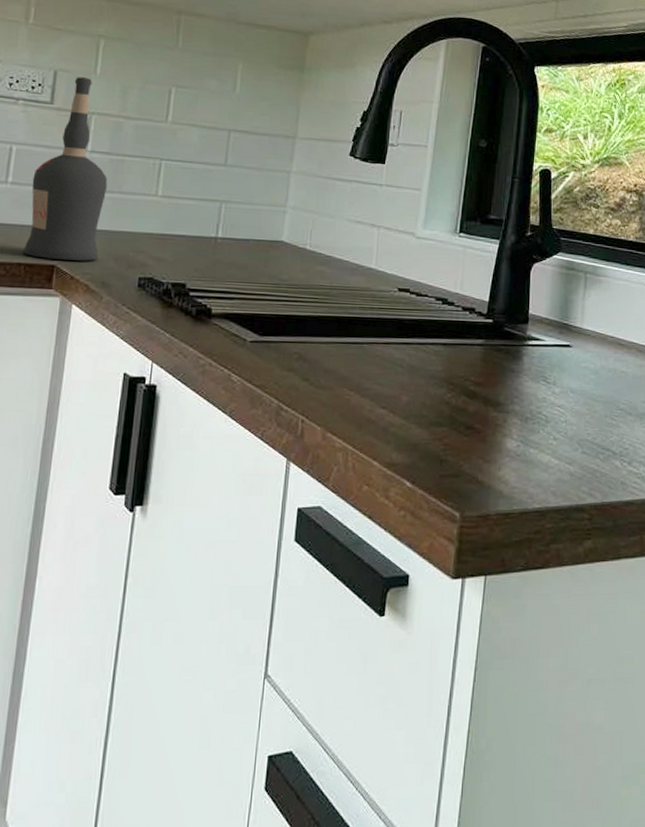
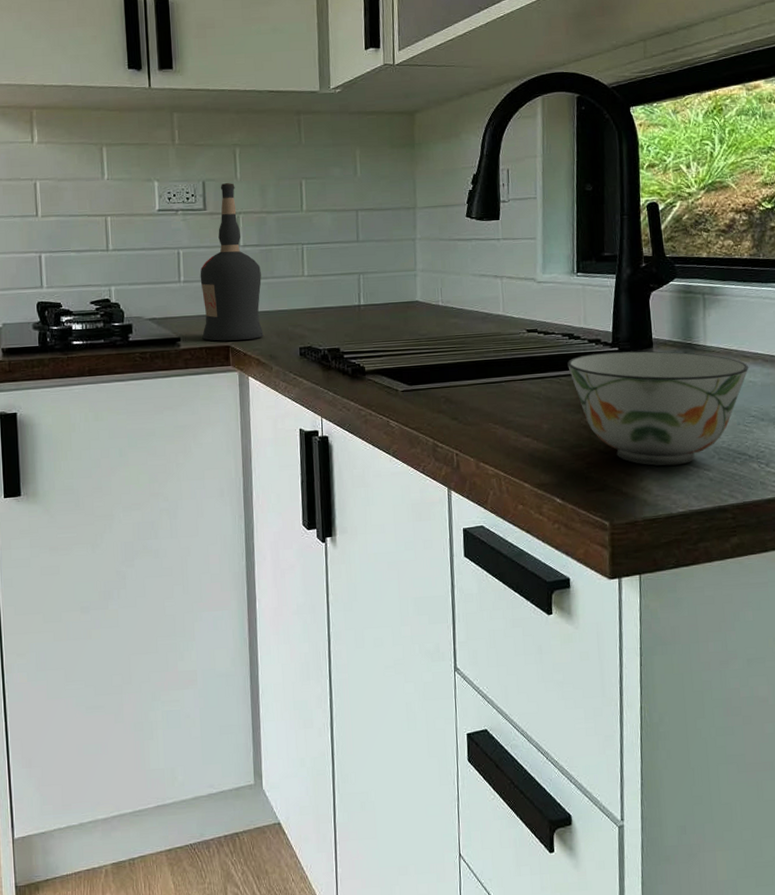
soup bowl: none [437,323,623,456] -> present [567,351,749,466]

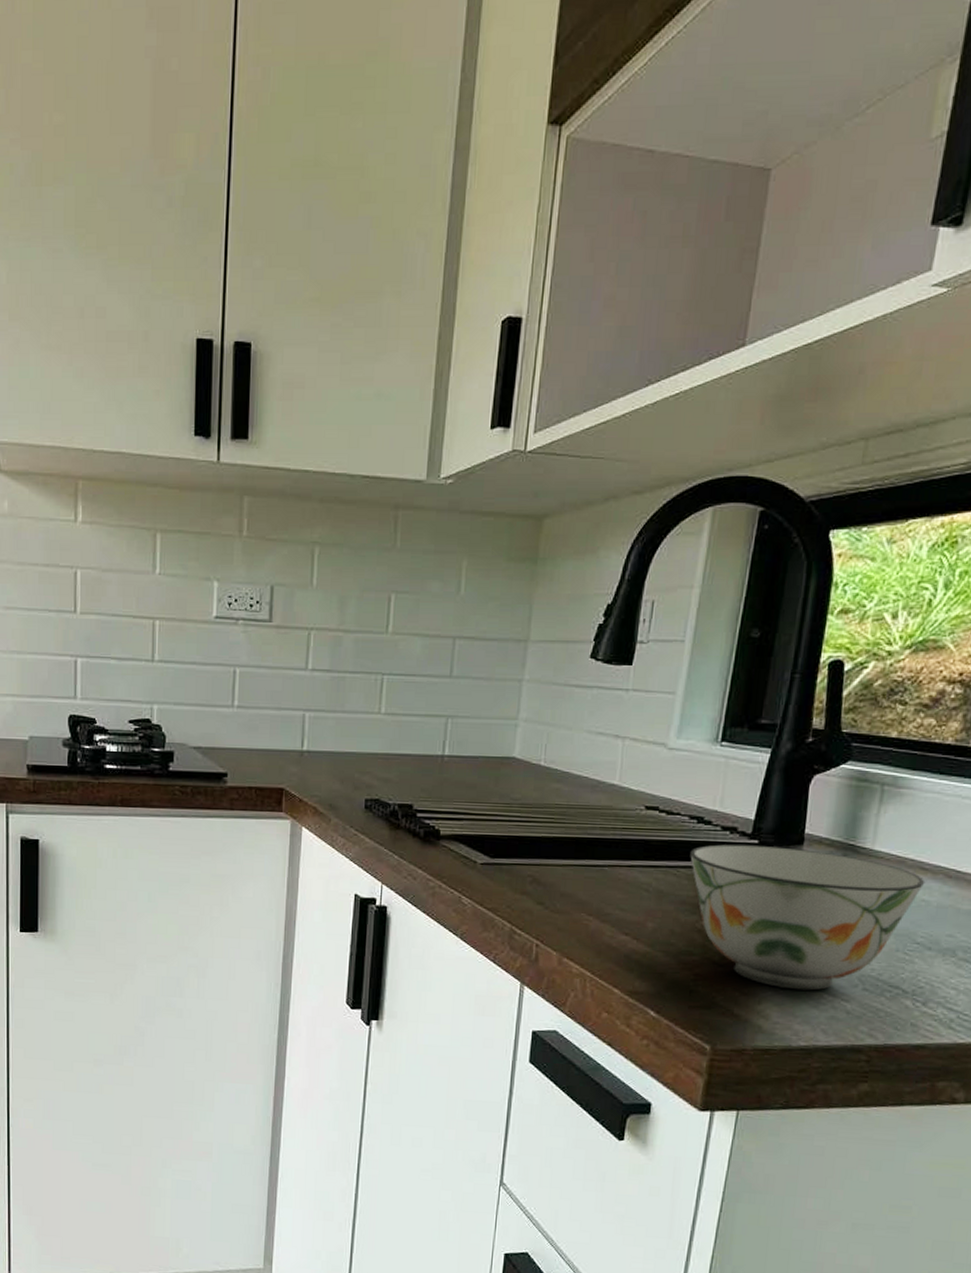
liquor bottle: present [200,182,264,341] -> none [253,589,330,783]

